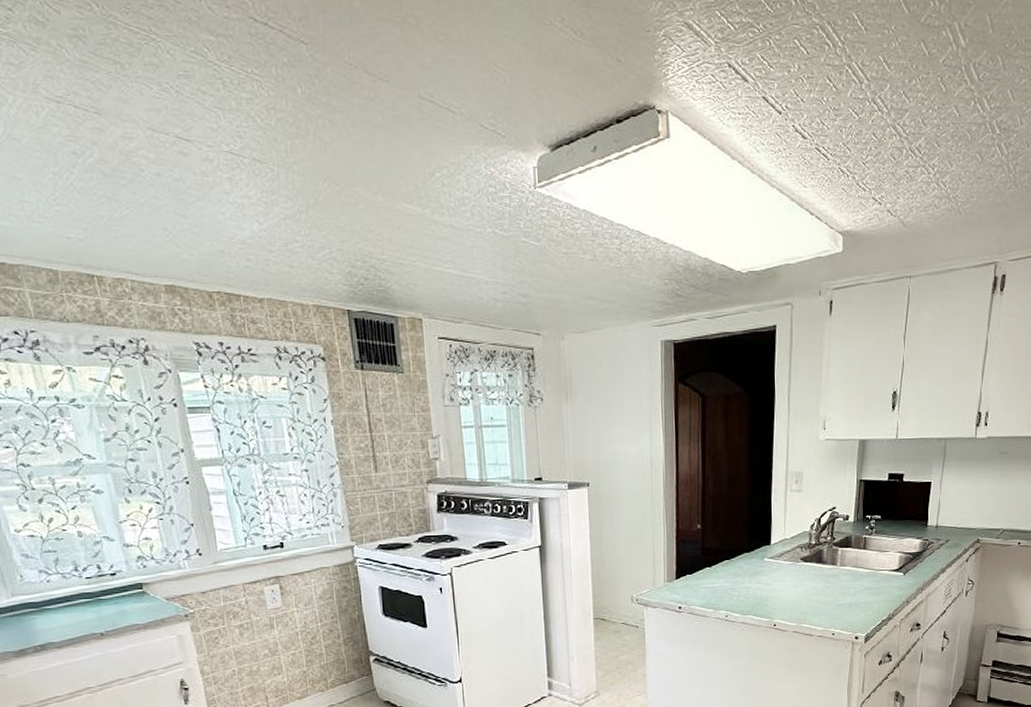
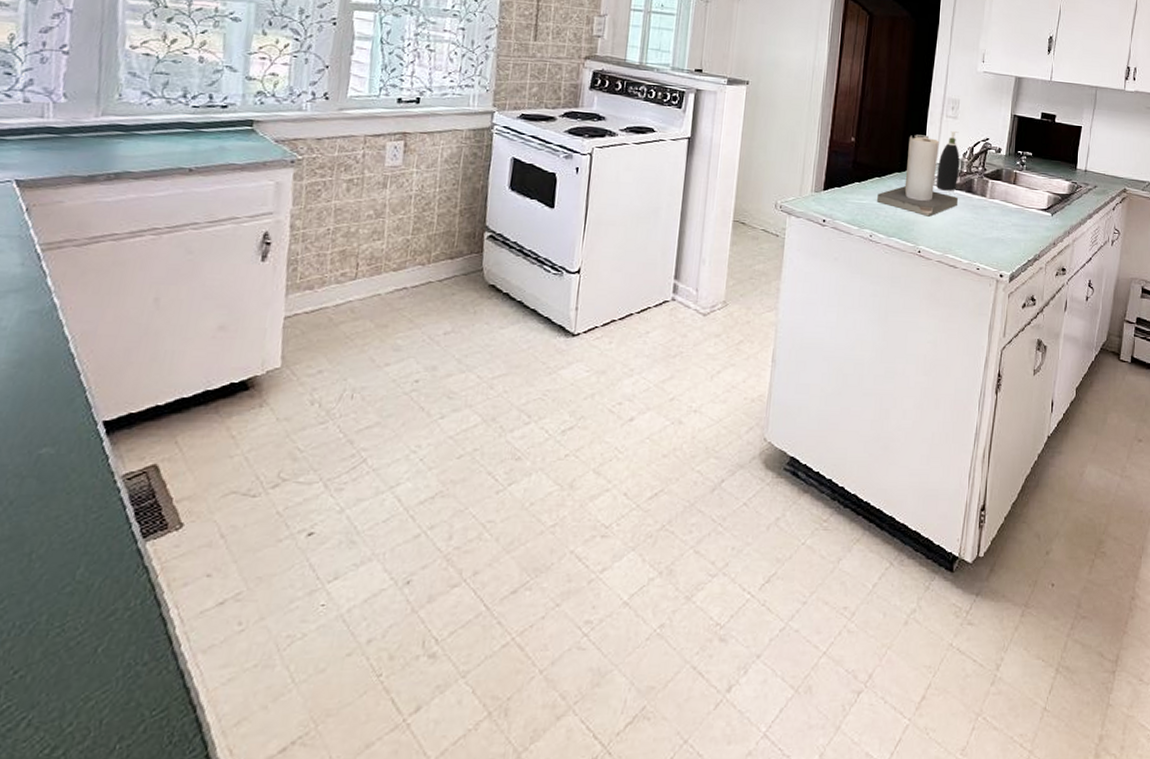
paper towel roll: none [728,512,808,591] -> present [876,134,958,217]
soap dispenser: none [786,505,808,565] -> present [936,131,960,191]

